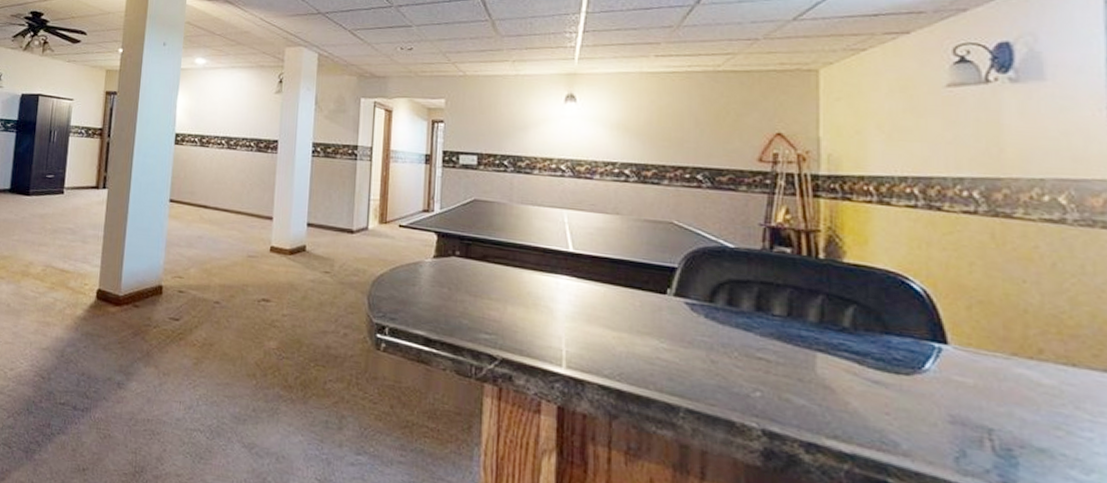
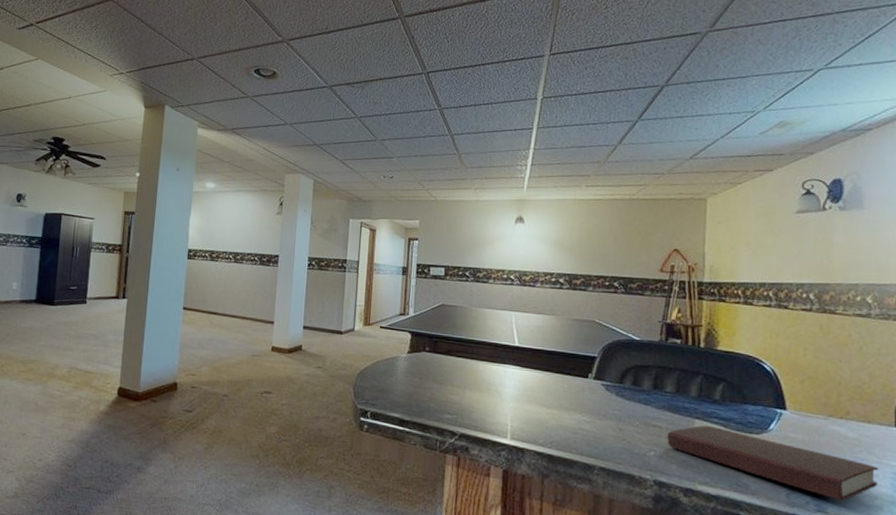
book: none [778,360,1094,472] -> present [667,425,879,501]

